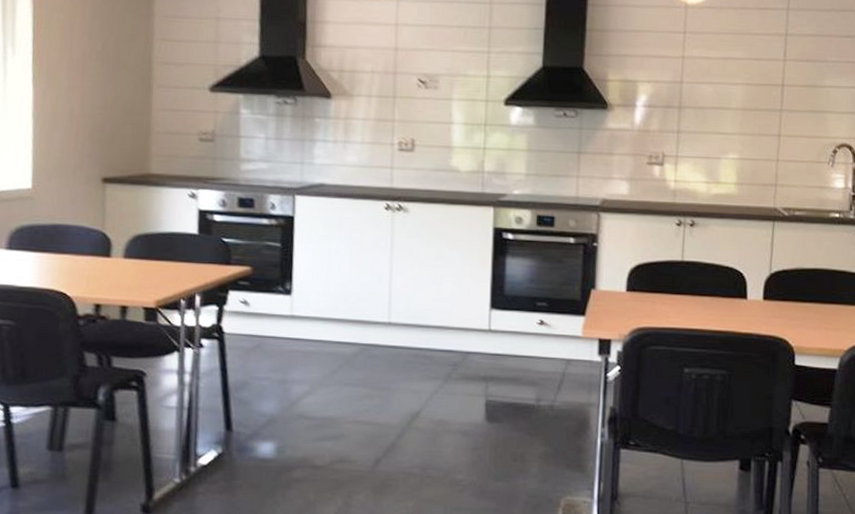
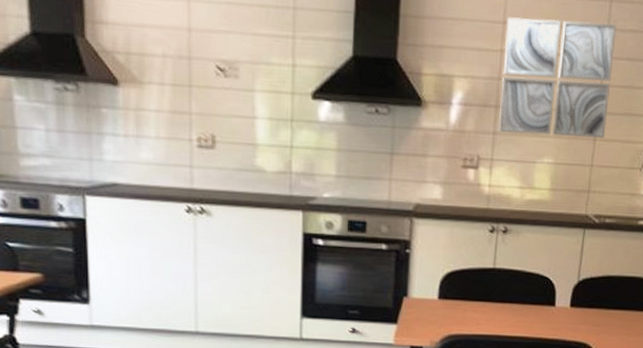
wall art: none [682,27,795,135] -> present [498,17,617,138]

